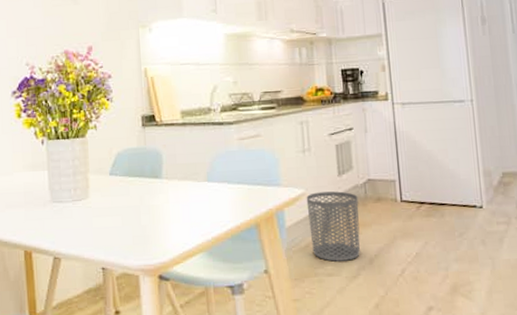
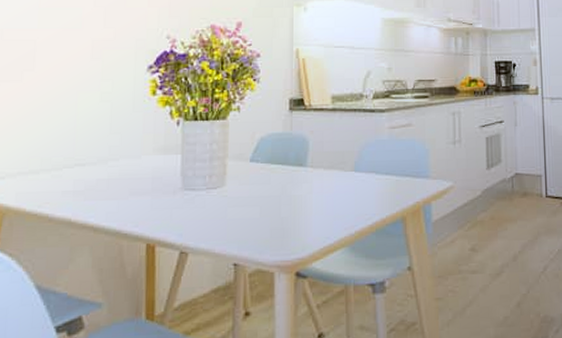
waste bin: present [306,191,360,262] -> none [454,185,506,258]

